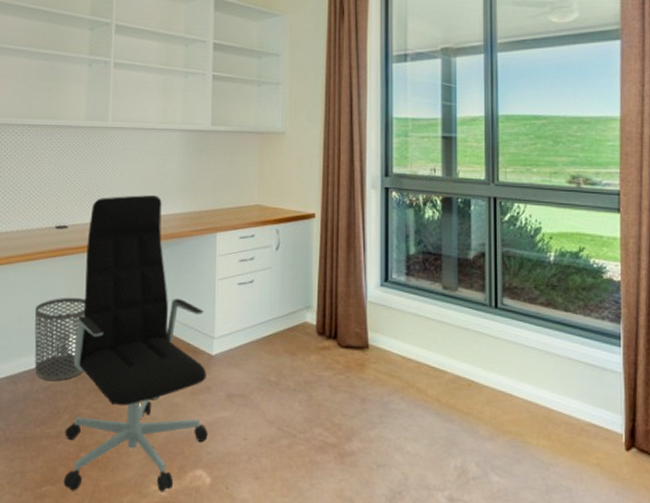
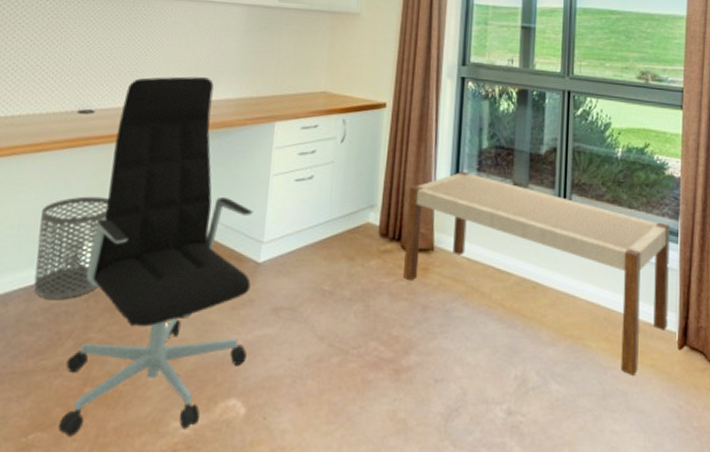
bench: none [342,275,613,473] -> present [403,171,670,375]

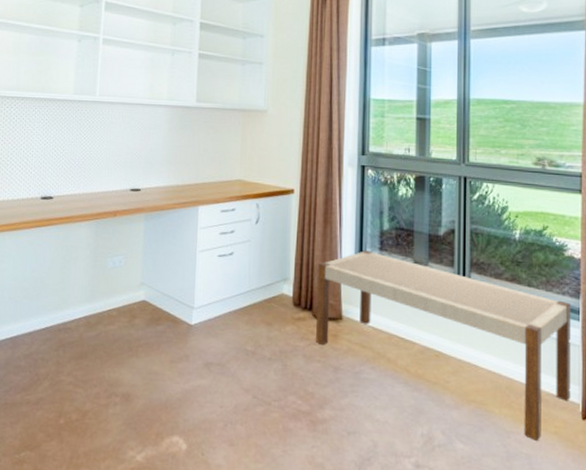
waste bin: present [33,196,110,299] -> none [16,266,69,348]
office chair: present [58,76,253,436] -> none [42,168,185,458]

